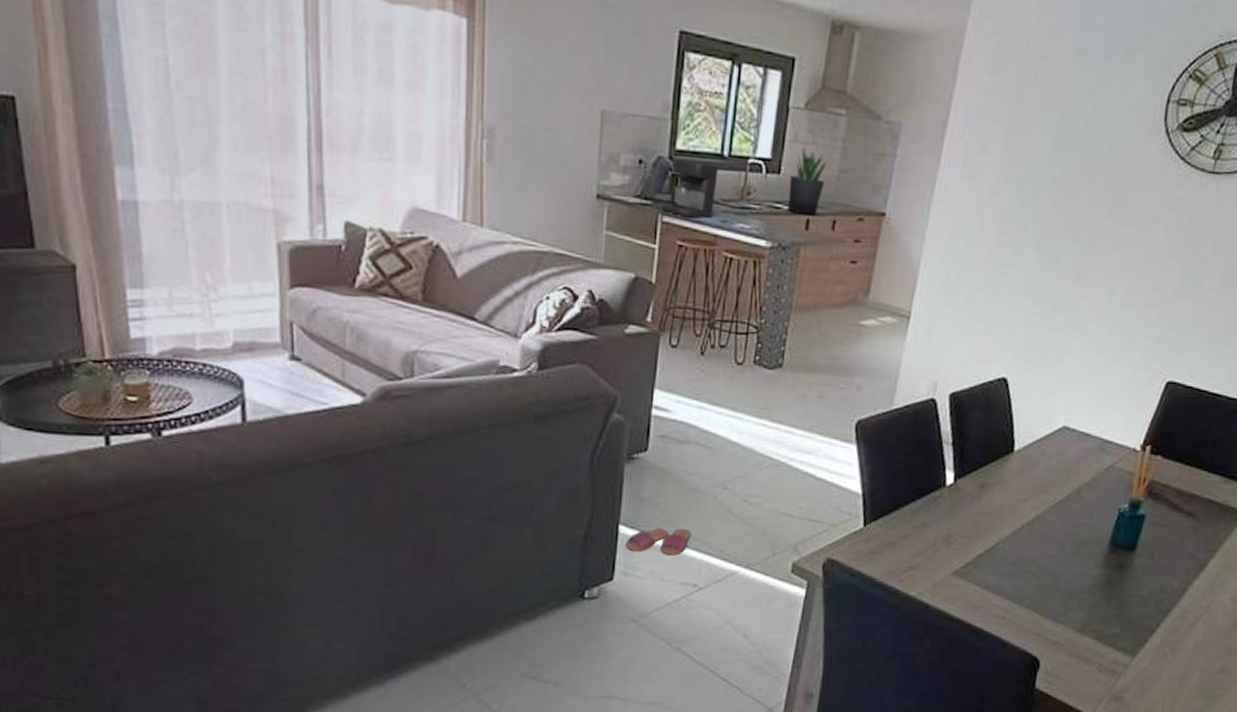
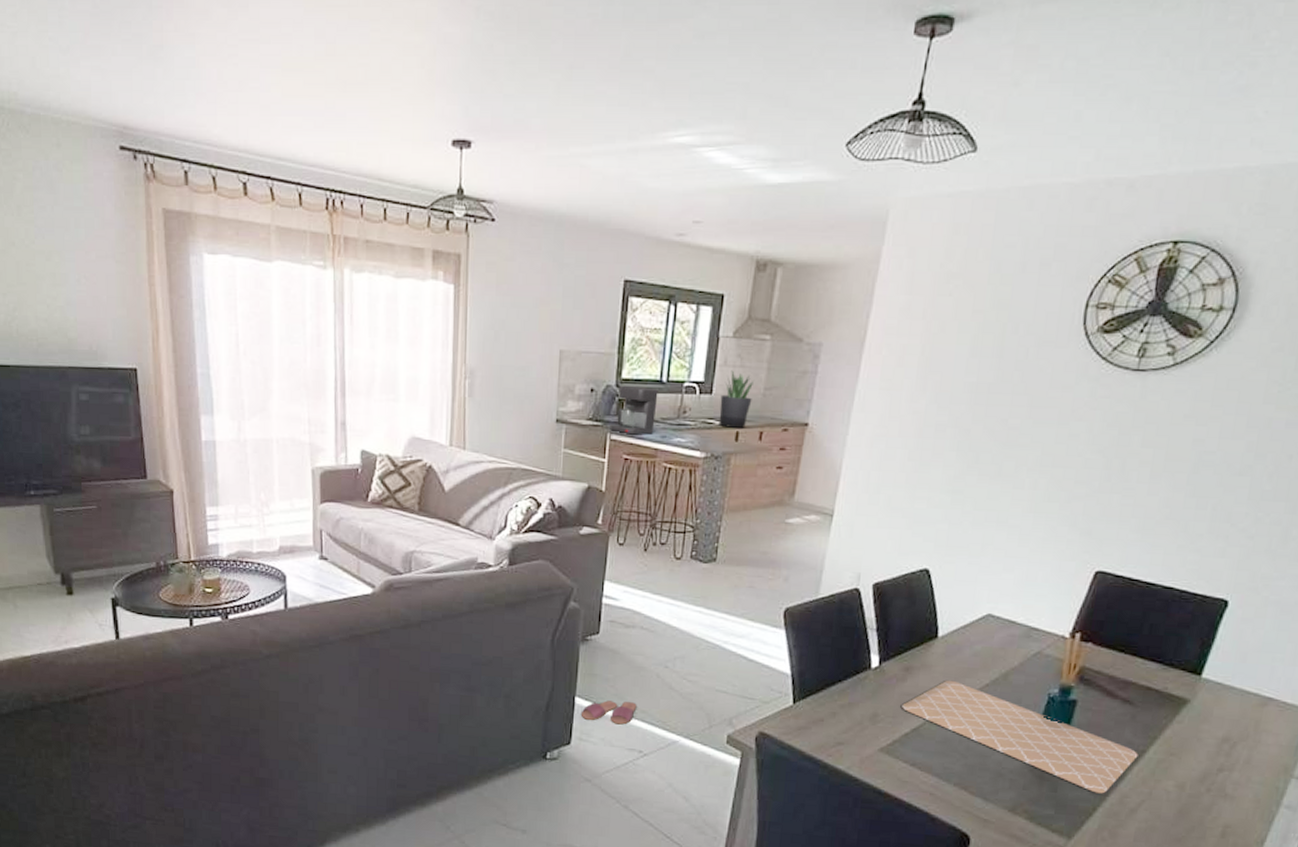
placemat: none [976,496,1199,610] -> present [902,680,1139,794]

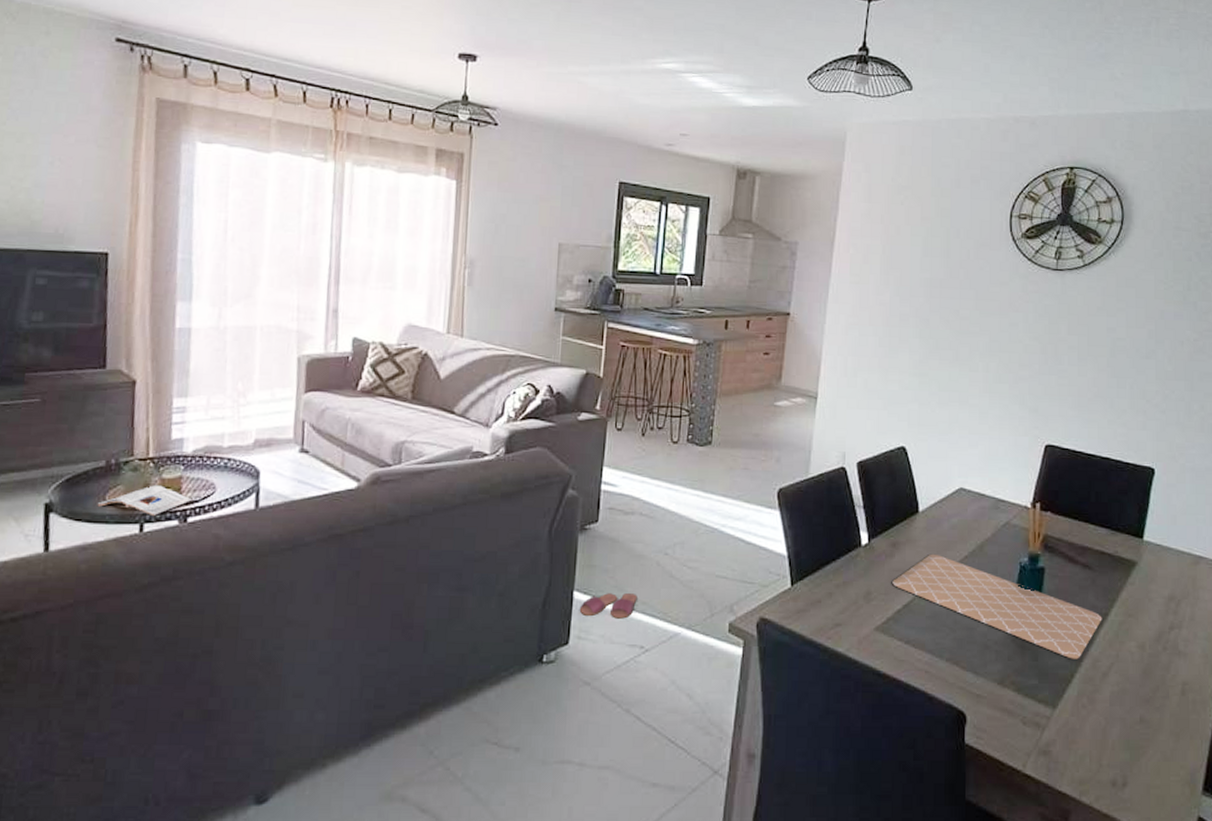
magazine: none [153,585,231,613] -> present [97,485,193,517]
coffee maker: present [610,385,658,435] -> none [607,276,652,323]
planter: present [718,370,753,428] -> none [709,264,739,317]

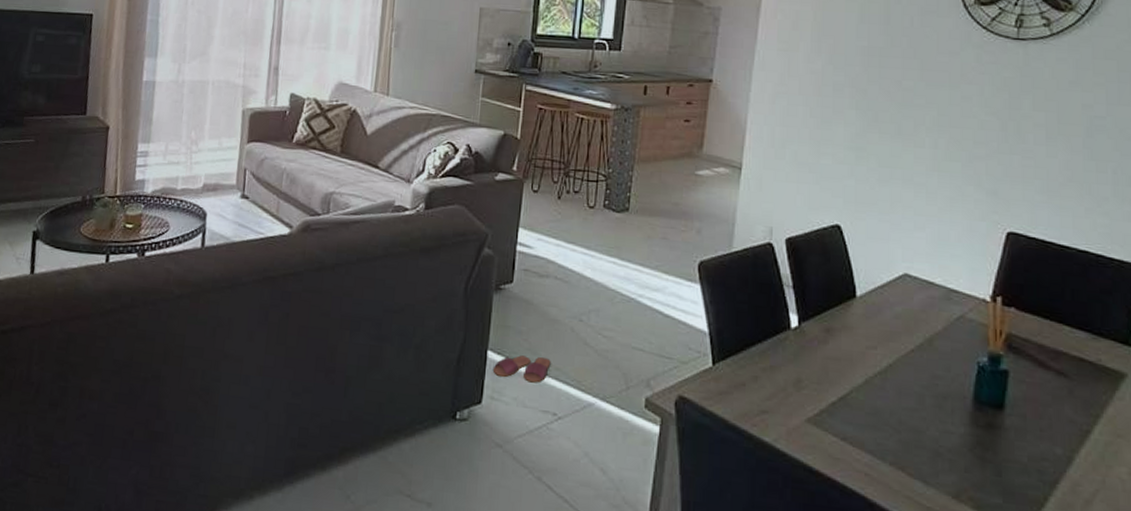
magazine: present [97,485,193,517] -> none [73,220,150,249]
placemat: present [892,553,1102,659] -> none [826,343,1083,481]

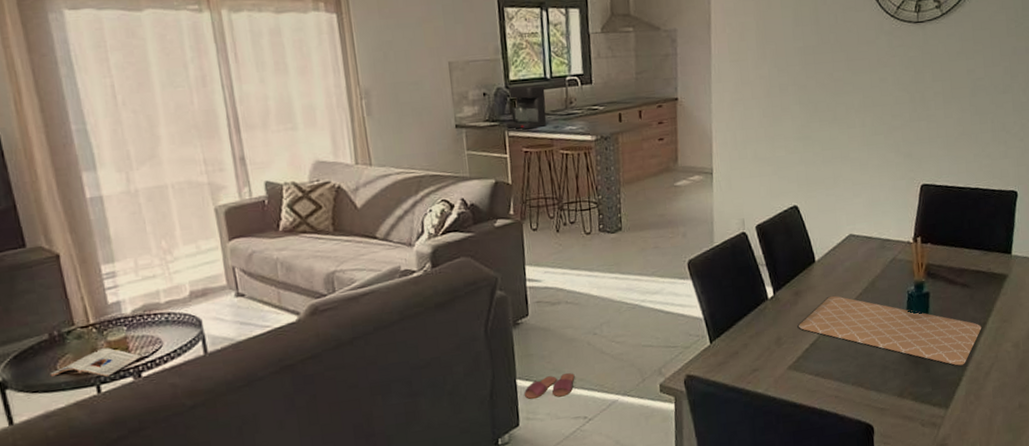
magazine: none [73,220,150,249] -> present [50,348,142,378]
coffee maker: none [525,40,571,87] -> present [506,85,547,130]
placemat: none [826,343,1083,481] -> present [798,295,982,366]

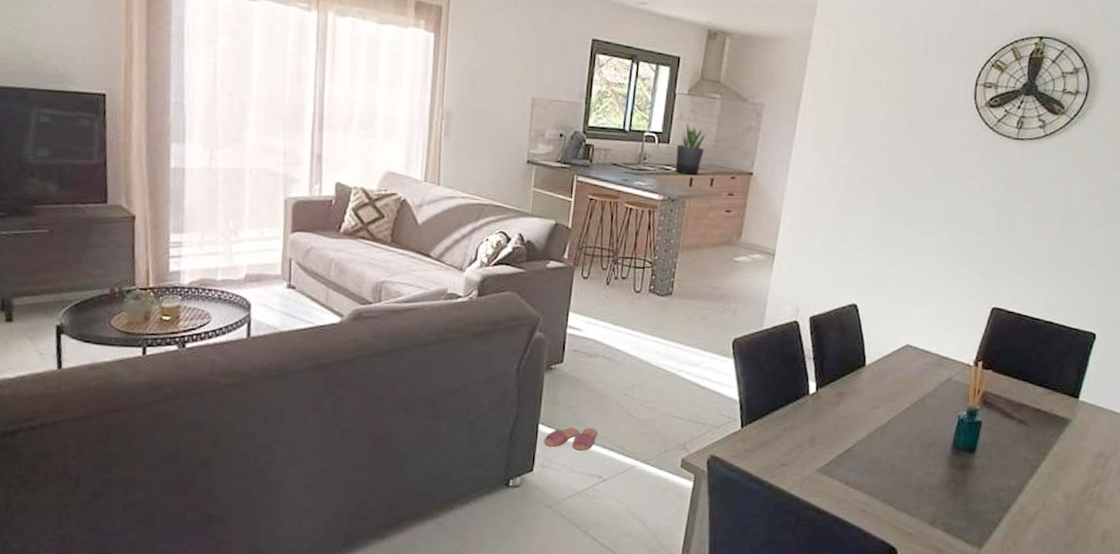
magazine: present [50,348,142,378] -> none [103,313,190,342]
coffee maker: present [506,85,547,130] -> none [576,132,621,178]
planter: none [600,61,627,111] -> present [675,123,705,175]
placemat: present [798,295,982,366] -> none [836,404,1033,506]

